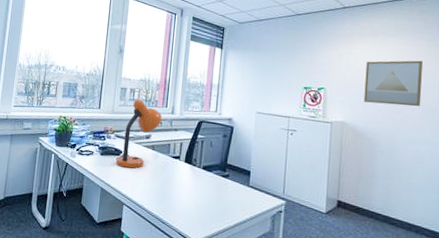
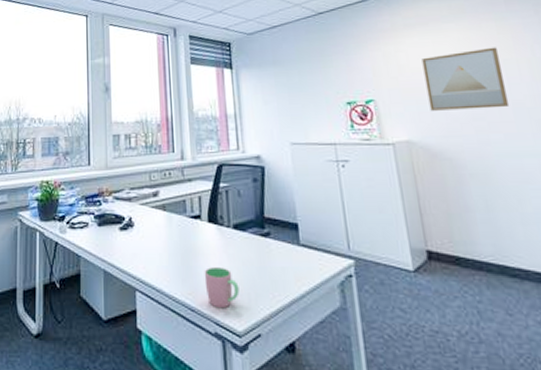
desk lamp: present [115,99,162,169] -> none [118,147,170,239]
cup: none [175,194,200,224] -> present [204,267,240,309]

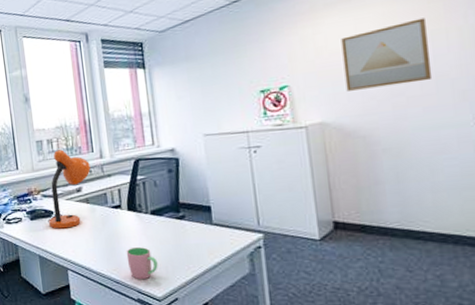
desk lamp: none [118,147,170,239] -> present [48,150,91,229]

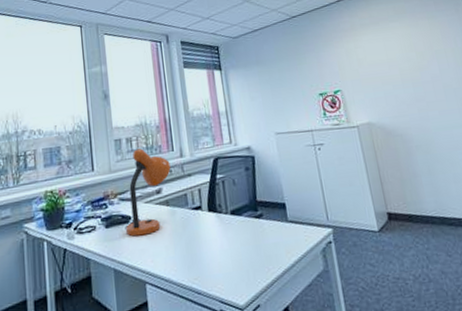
cup: present [126,247,158,280] -> none [207,250,240,288]
wall art: present [341,18,433,91] -> none [375,40,442,96]

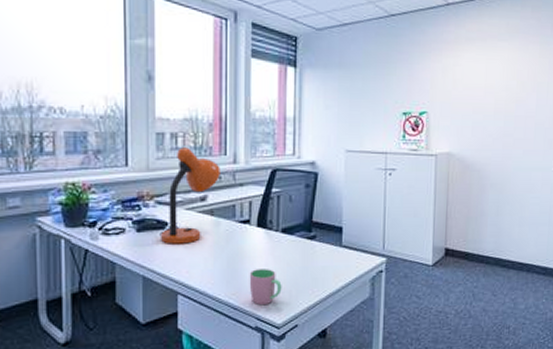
cup: none [207,250,240,288] -> present [249,269,282,306]

